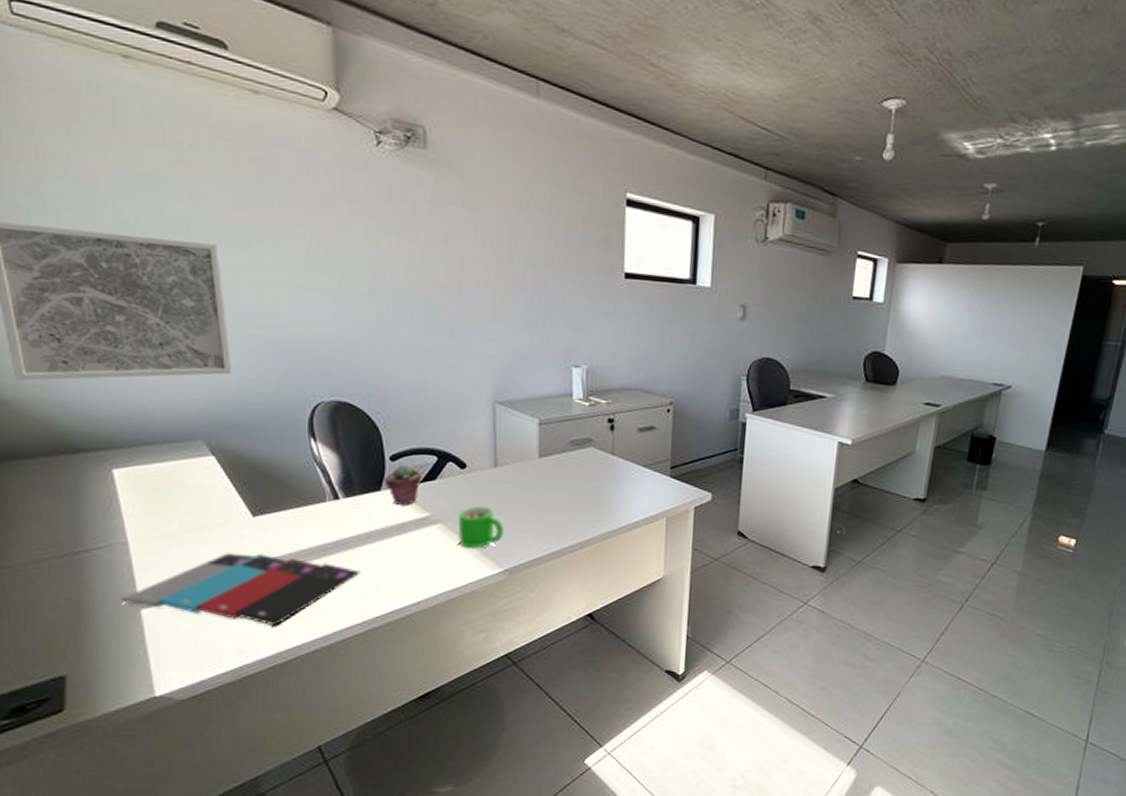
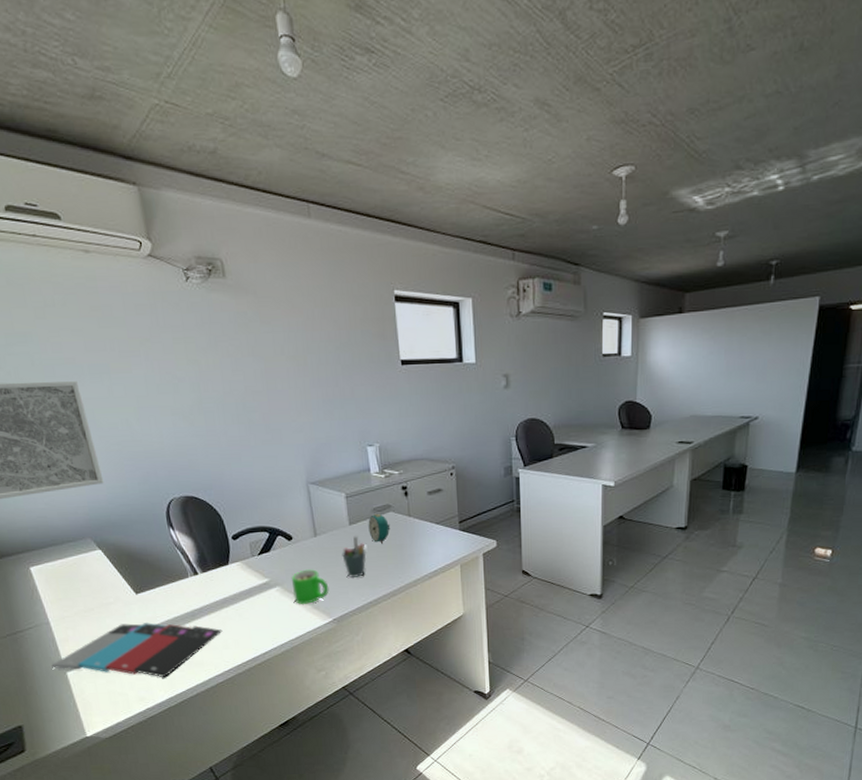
potted succulent: present [384,464,421,507] -> none [230,541,259,576]
pen holder: none [525,471,556,522] -> present [342,536,367,579]
alarm clock: none [561,447,589,485] -> present [368,513,391,545]

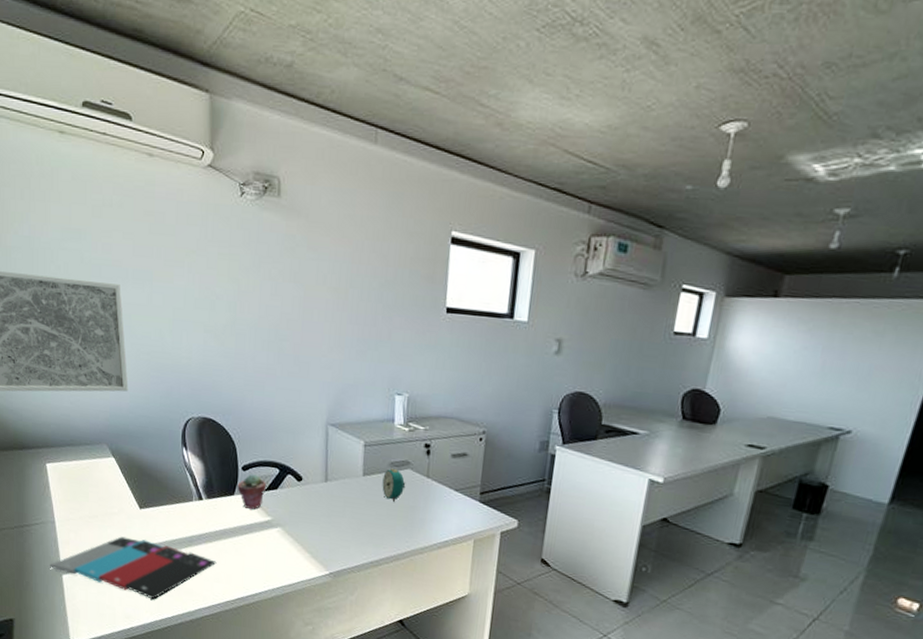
potted succulent: none [230,541,259,576] -> present [237,474,266,510]
mug: present [291,569,329,604] -> none [293,514,331,552]
pen holder: present [342,536,367,579] -> none [350,488,376,534]

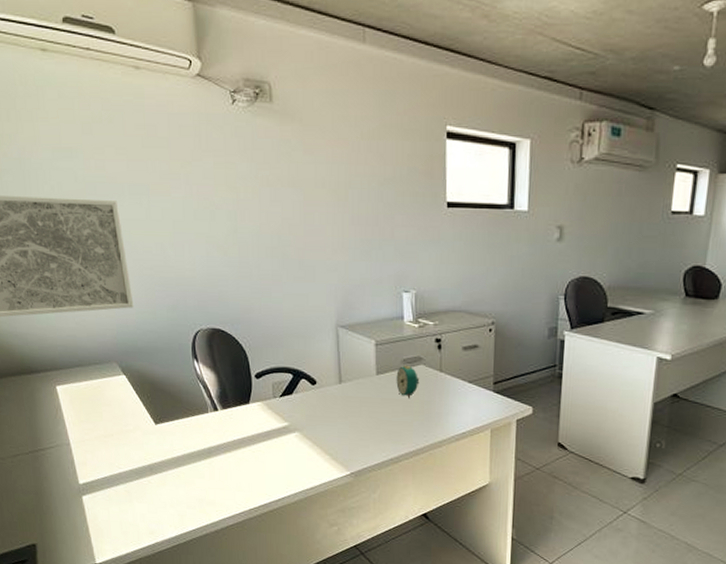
smartphone: present [50,536,217,599] -> none [68,453,237,513]
potted succulent: present [237,474,266,510] -> none [252,381,280,417]

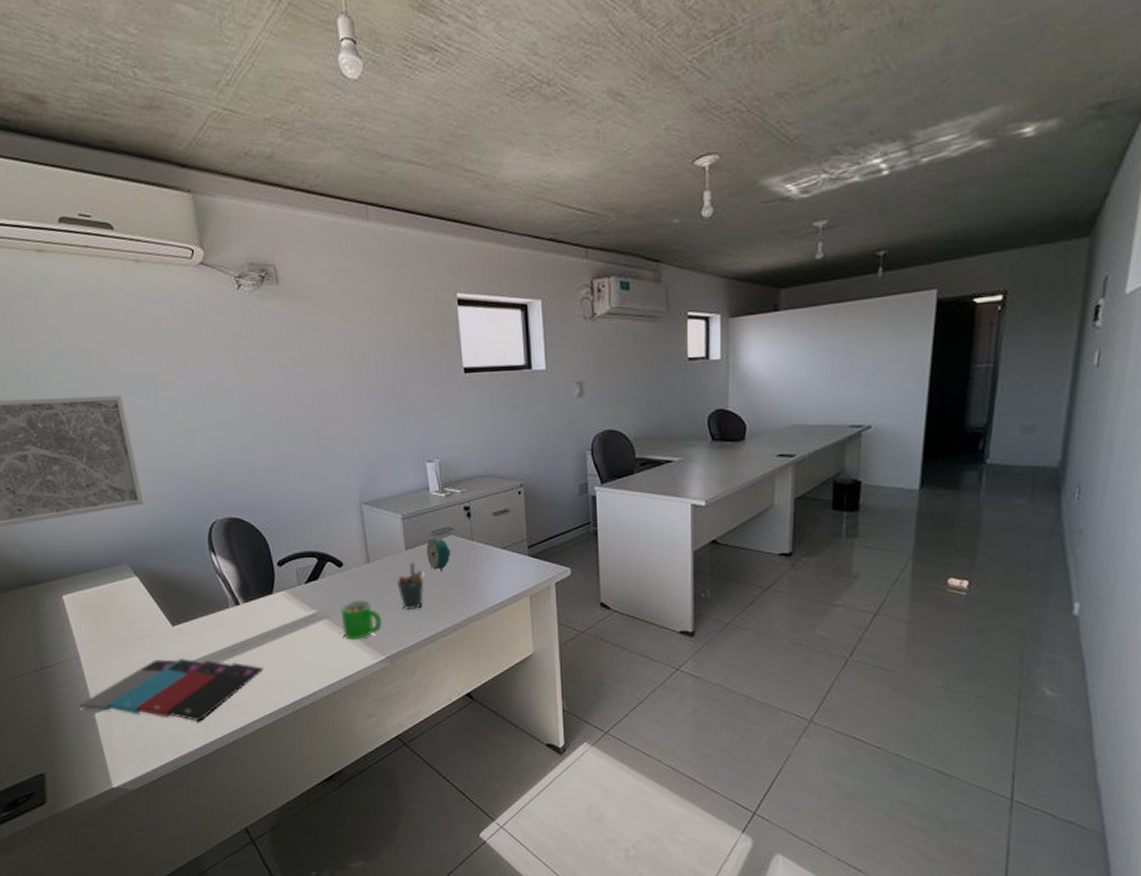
smartphone: none [68,453,237,513] -> present [79,657,264,721]
mug: none [311,417,350,454] -> present [340,600,383,639]
pen holder: none [366,387,392,432] -> present [397,562,425,611]

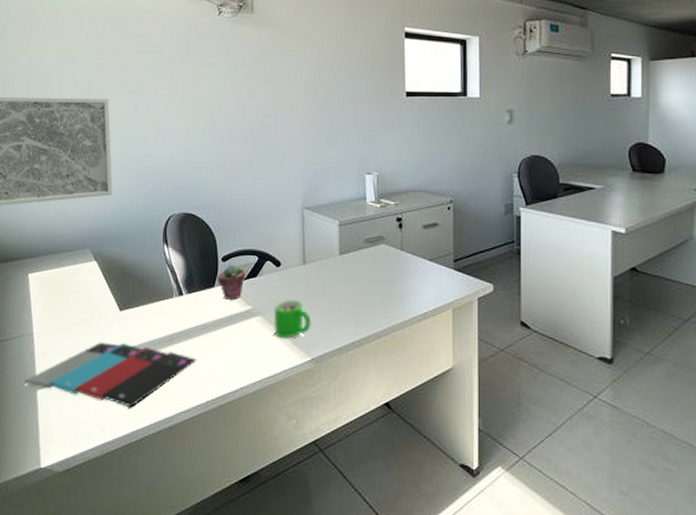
potted succulent: none [275,568,306,606] -> present [217,264,245,301]
pen holder: present [397,562,425,611] -> none [328,267,354,314]
alarm clock: present [426,537,451,572] -> none [358,244,382,279]

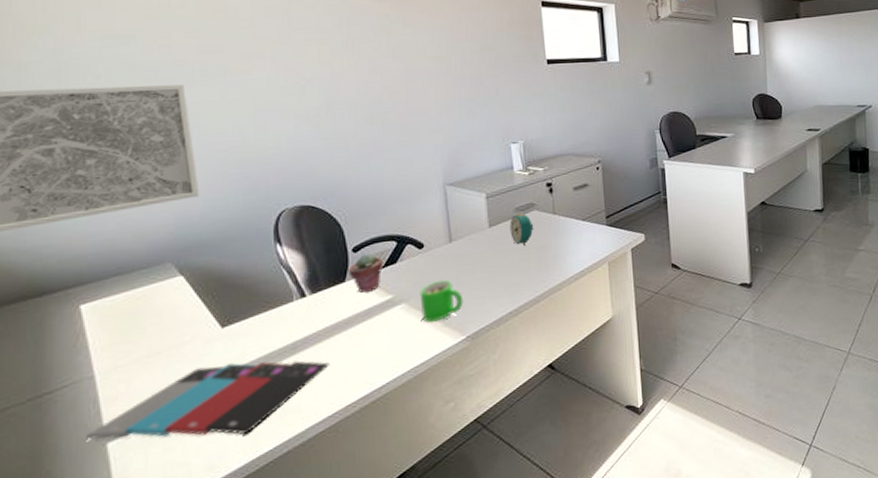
alarm clock: none [358,244,382,279] -> present [510,212,534,247]

